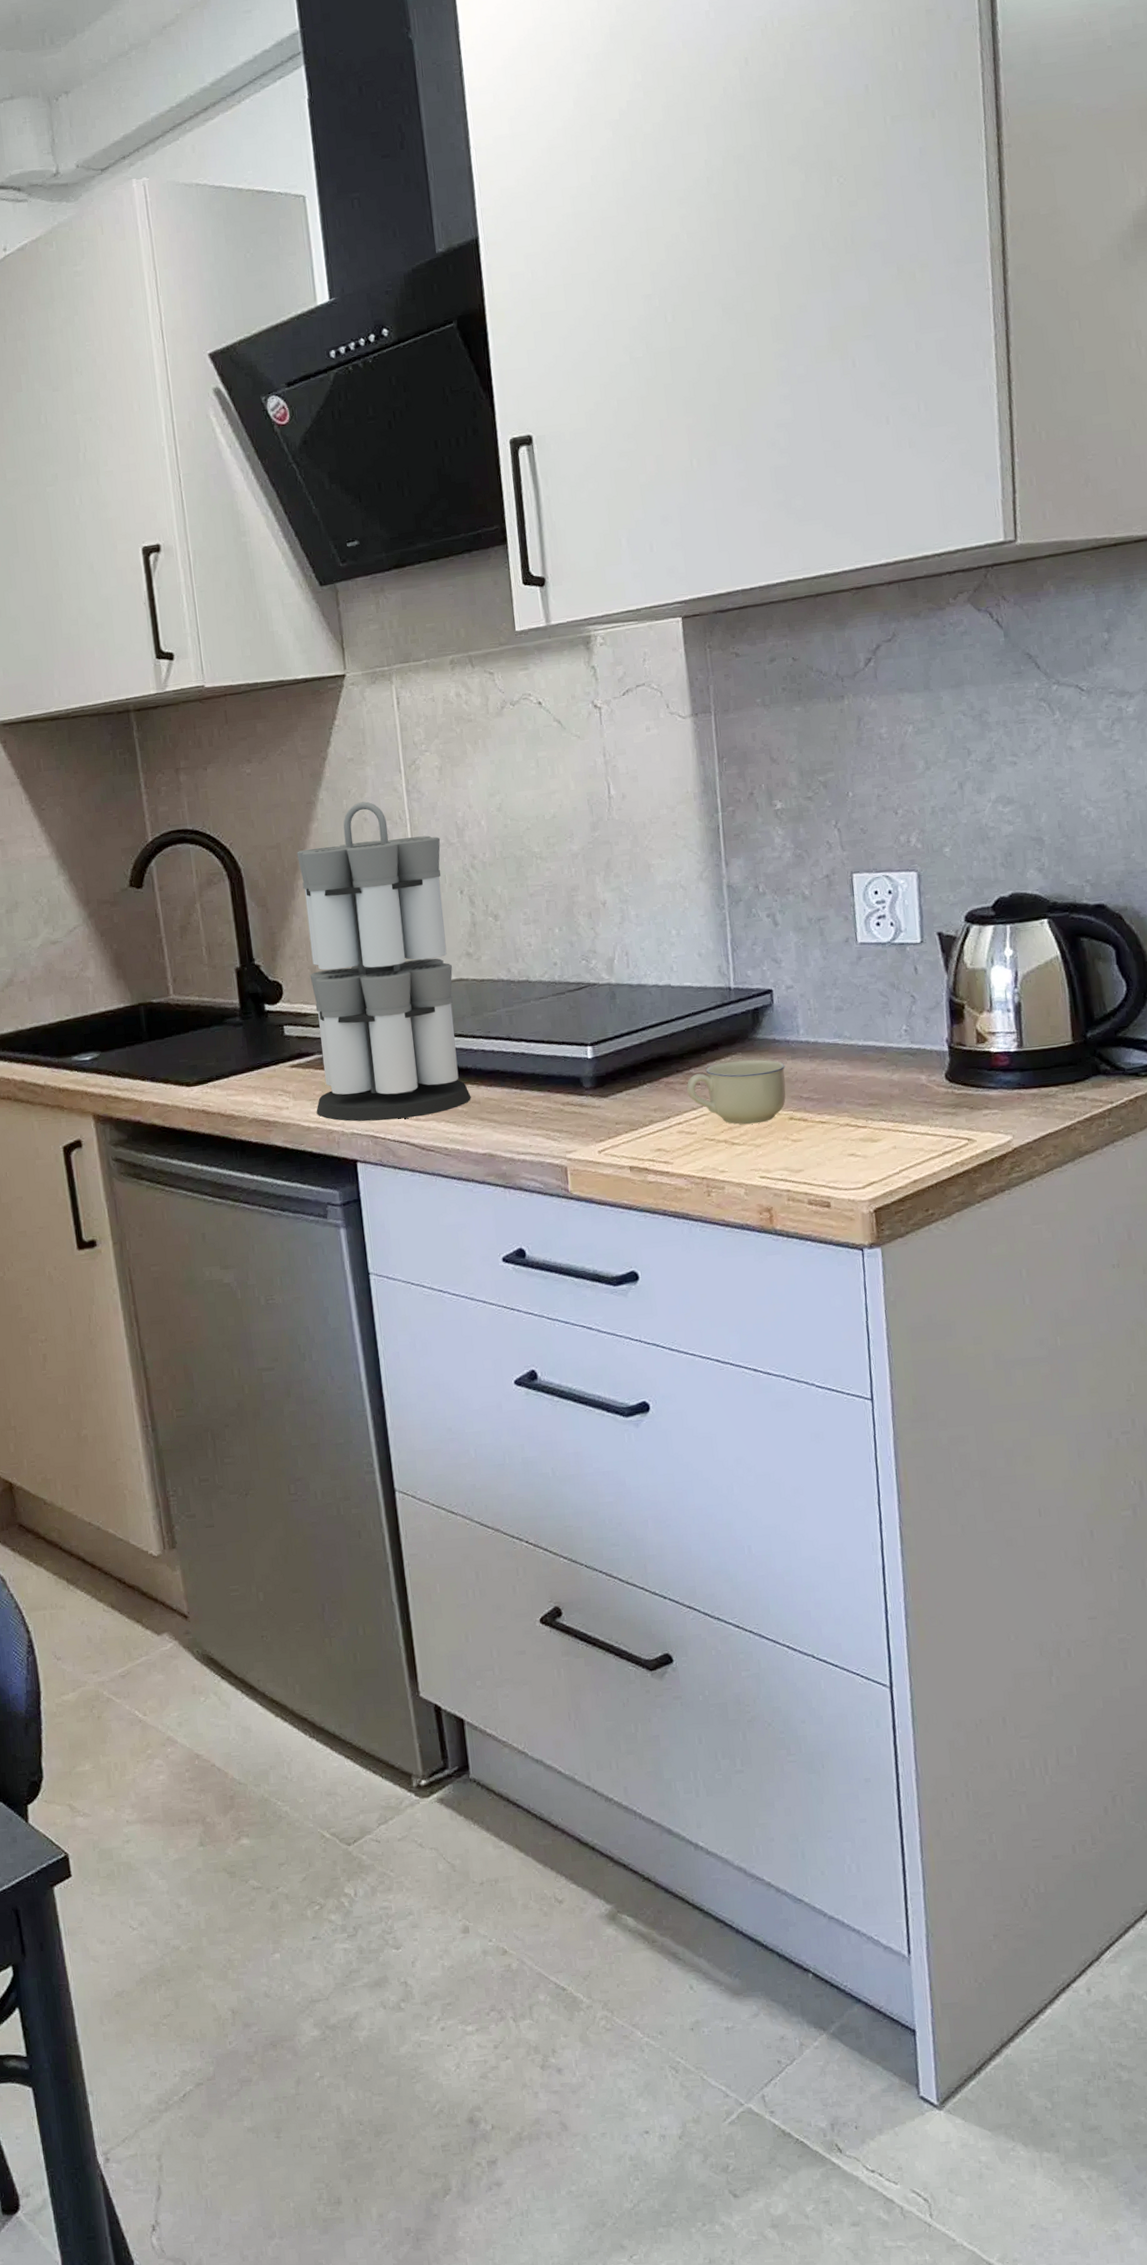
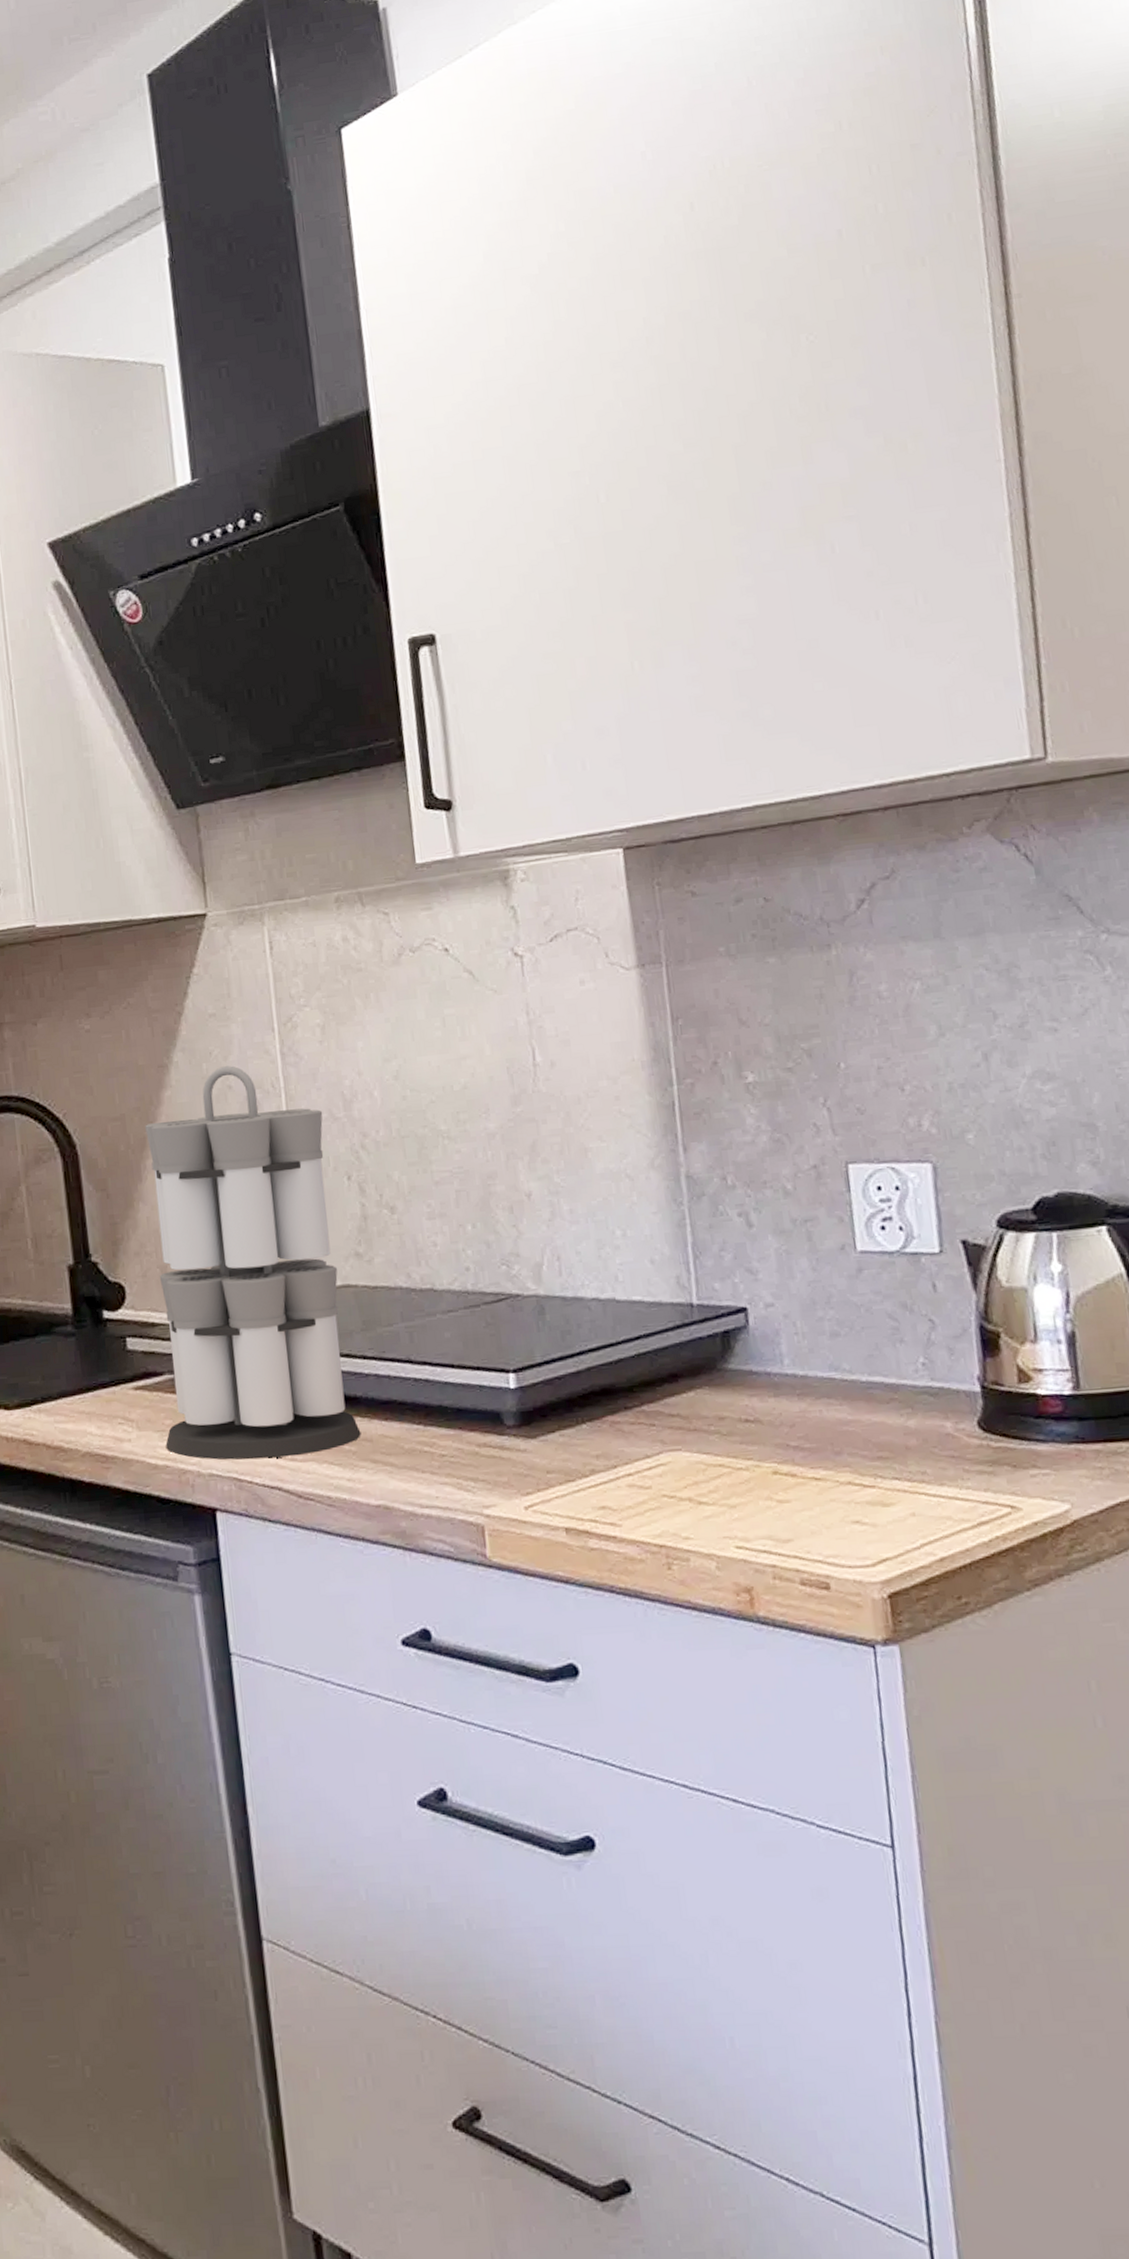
cup: present [686,1059,786,1125] -> none [637,1396,768,1479]

